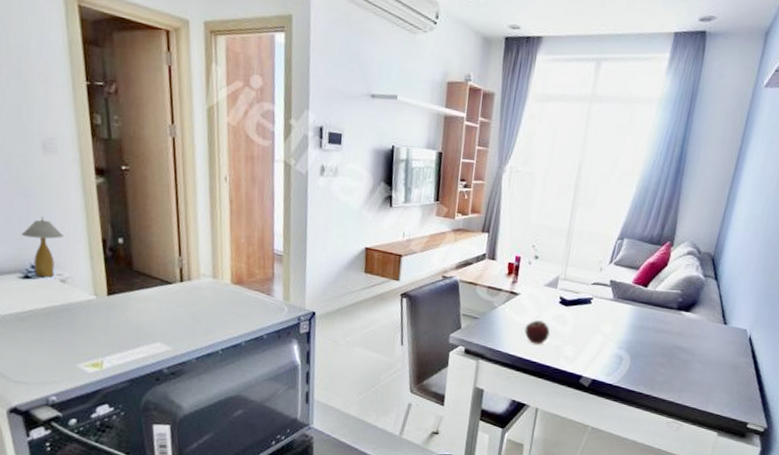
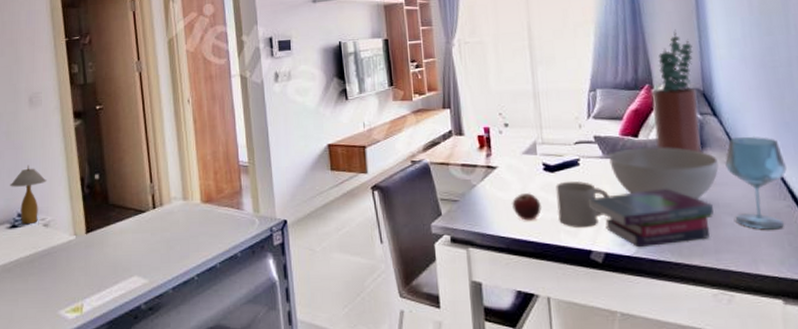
mug: none [561,316,609,357] -> present [555,180,610,227]
books: none [589,332,690,380] -> present [587,188,714,247]
bowl: none [616,295,706,347] -> present [606,146,719,199]
vase: none [659,195,718,308] -> present [651,29,702,152]
wine glass: none [704,301,758,380] -> present [725,136,787,230]

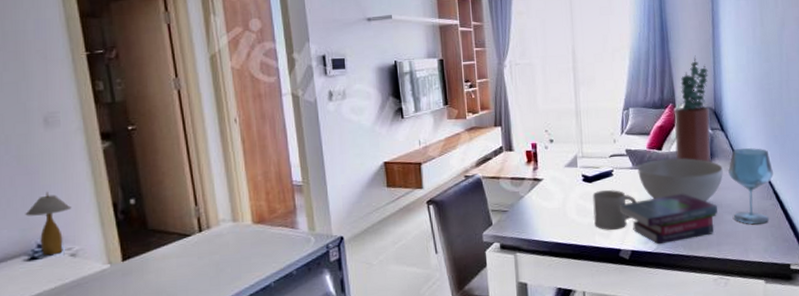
fruit: present [512,193,541,221] -> none [555,202,580,226]

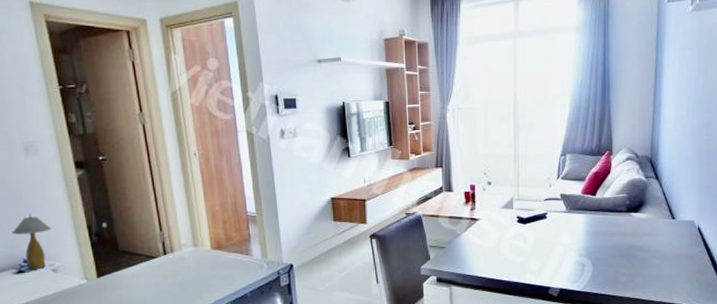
mug: present [592,189,637,230] -> none [525,231,568,269]
books: present [619,193,718,244] -> none [550,237,646,283]
bowl: present [635,158,723,202] -> none [569,203,654,246]
vase: present [674,55,712,162] -> none [608,104,647,209]
wine glass: present [728,147,773,225] -> none [659,196,704,270]

